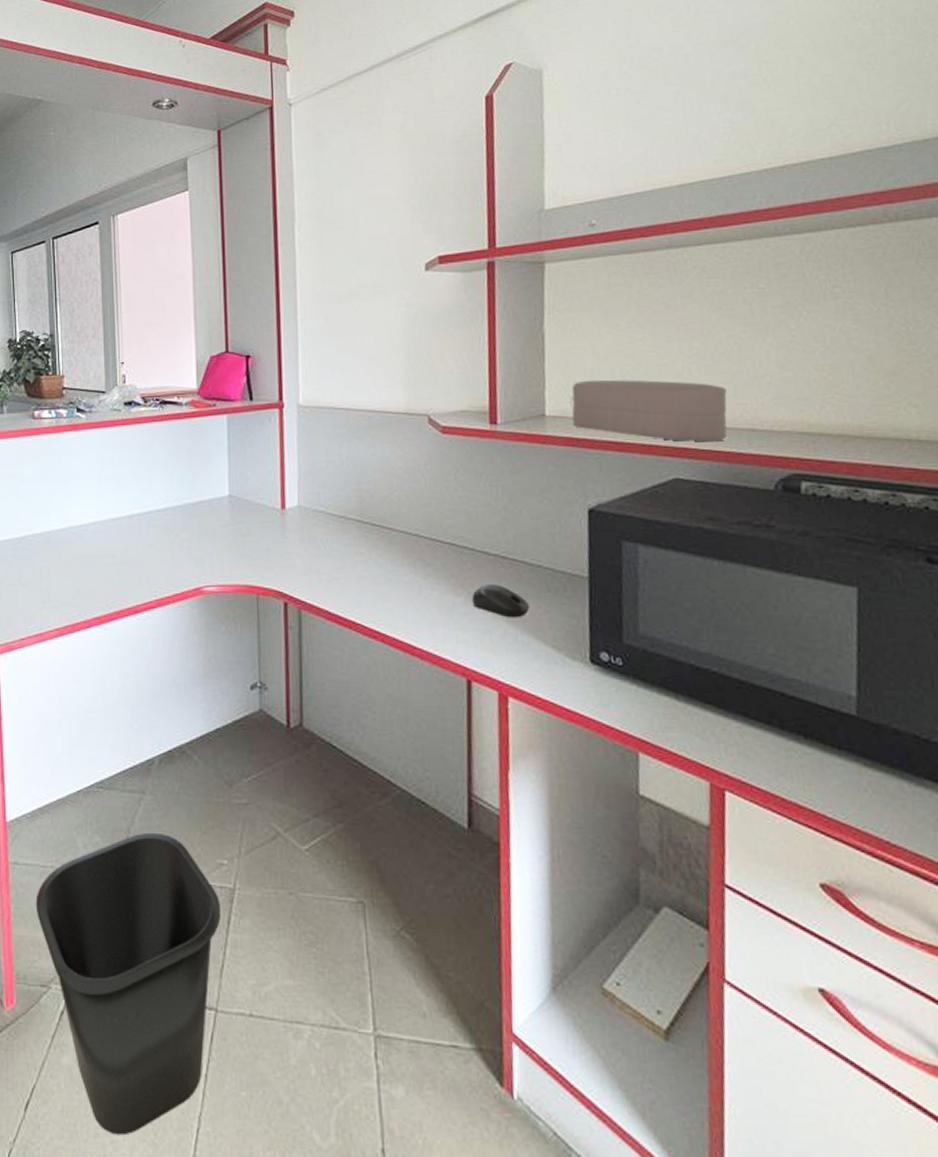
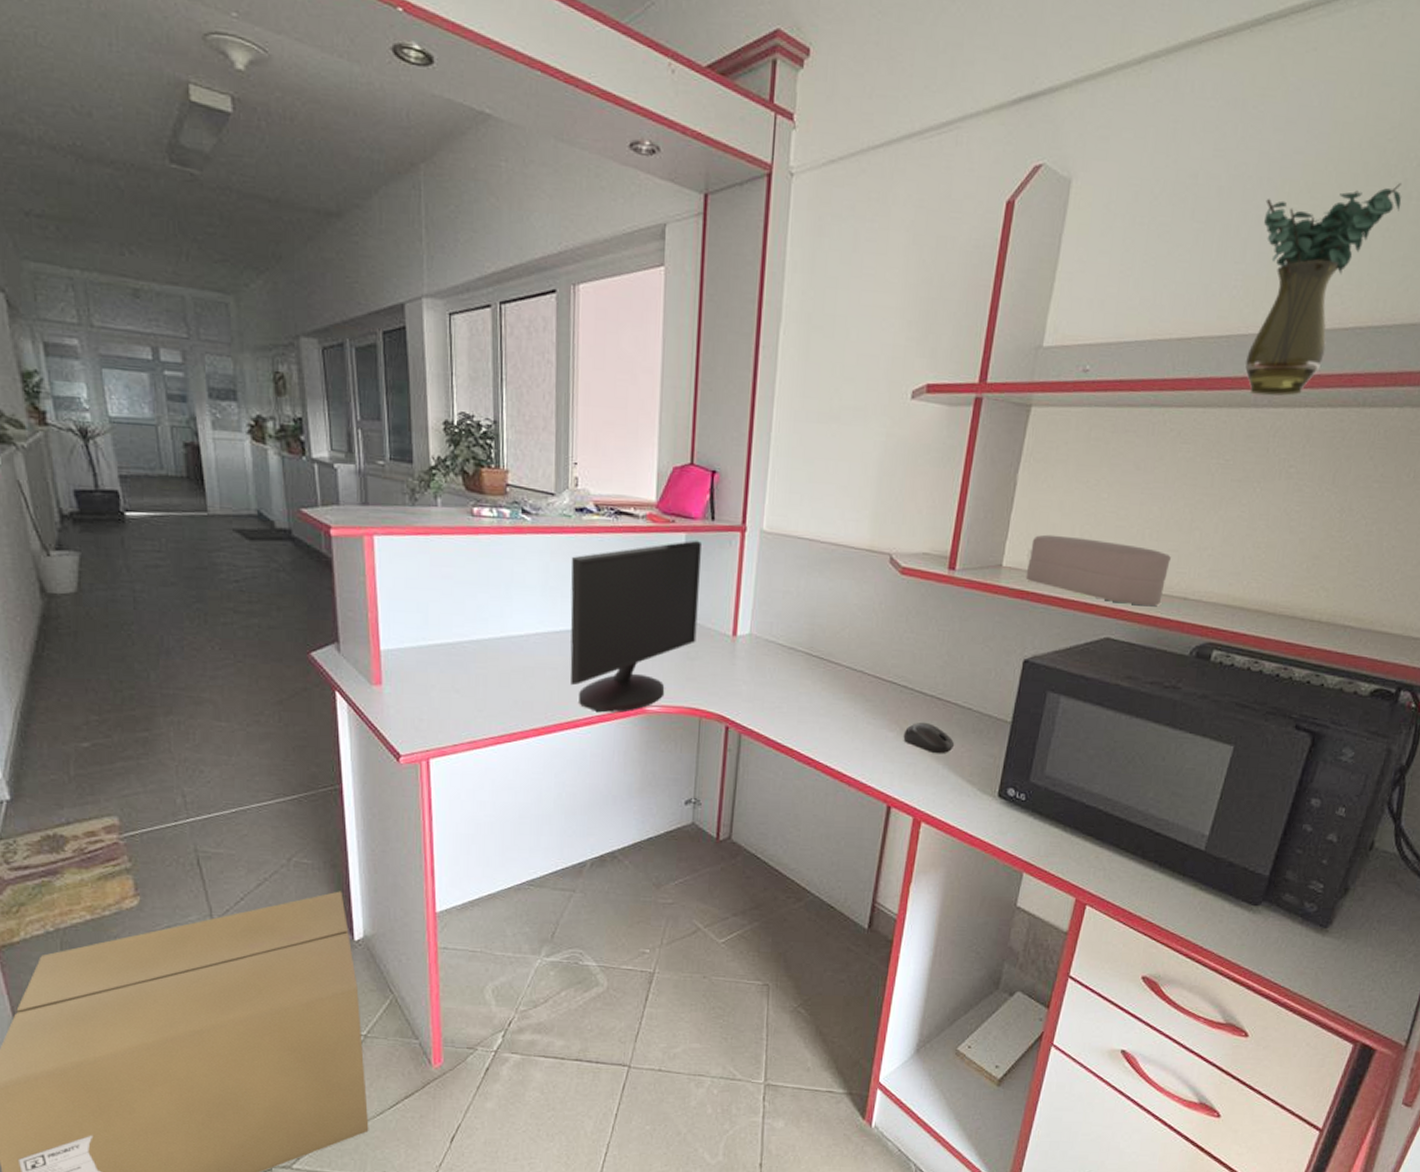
waste bin: present [35,832,222,1136] -> none [464,925,641,1159]
computer monitor: none [123,420,246,595] -> present [570,540,701,712]
vase: none [735,23,876,225] -> present [1245,182,1402,397]

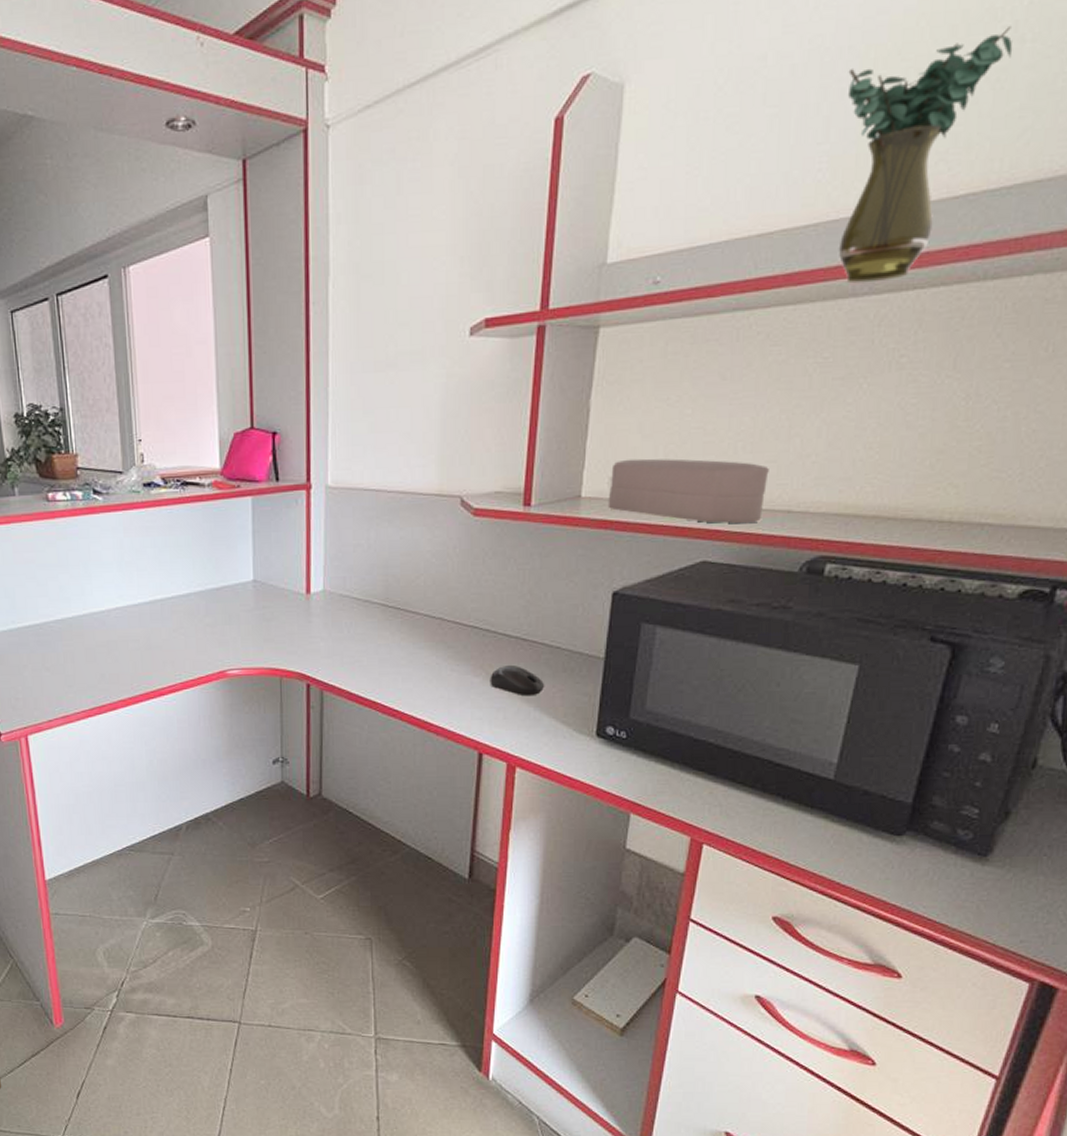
computer monitor: present [570,540,701,712] -> none [143,502,271,679]

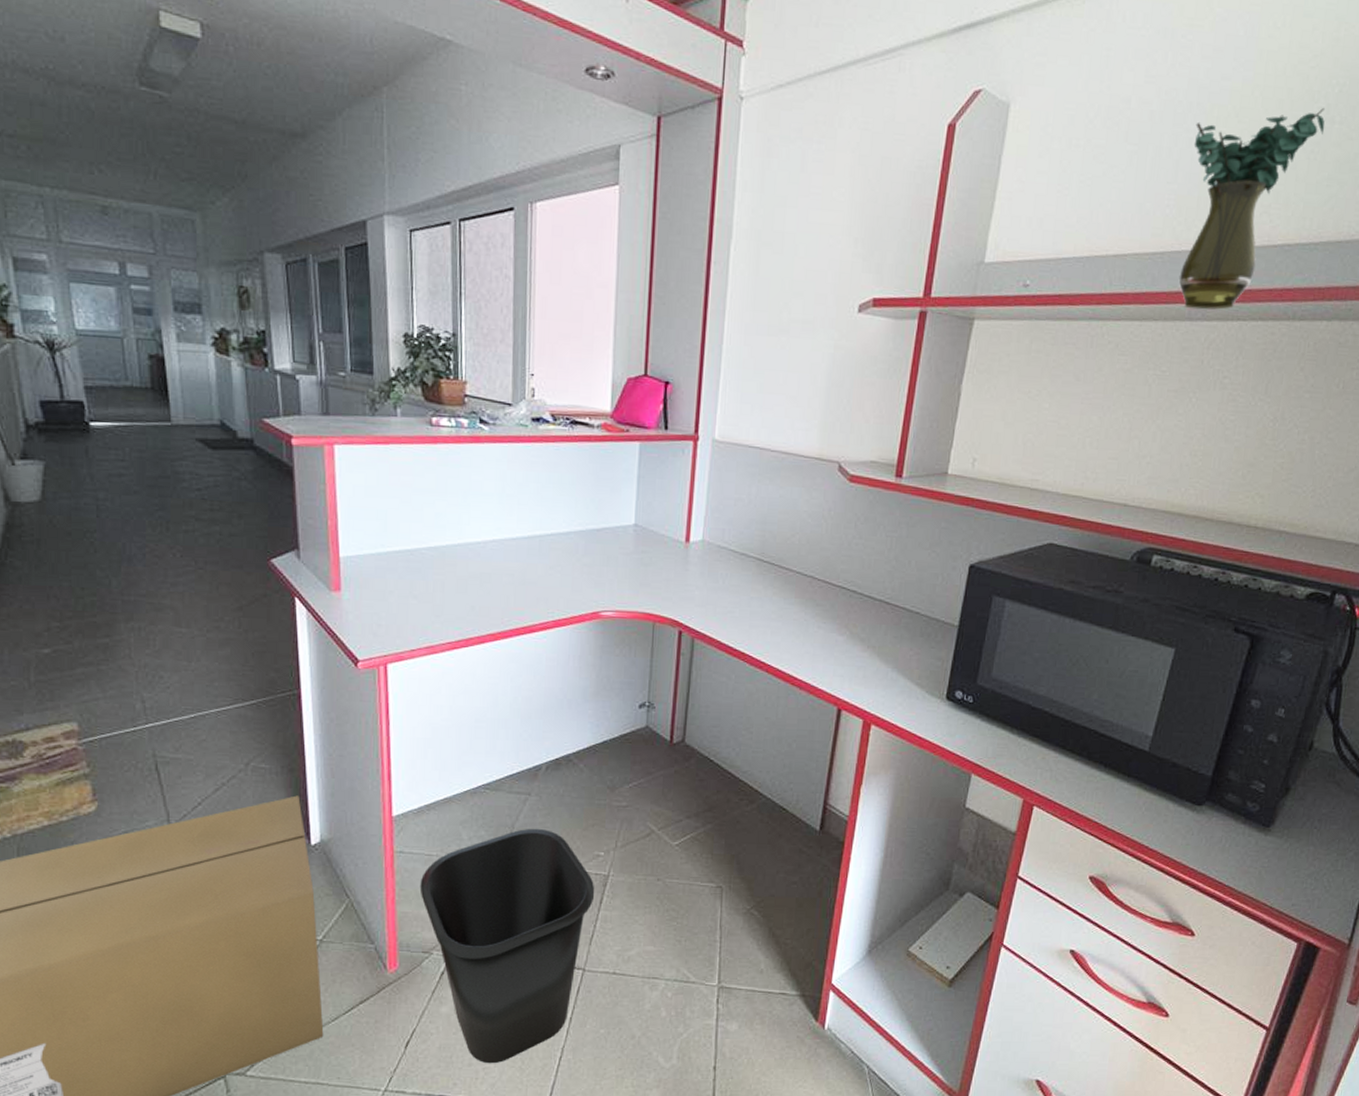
waste bin: none [76,886,244,1113] -> present [419,828,595,1064]
computer mouse: present [490,664,545,697] -> none [853,626,904,658]
decorative box: present [607,458,769,523] -> none [970,443,1111,512]

